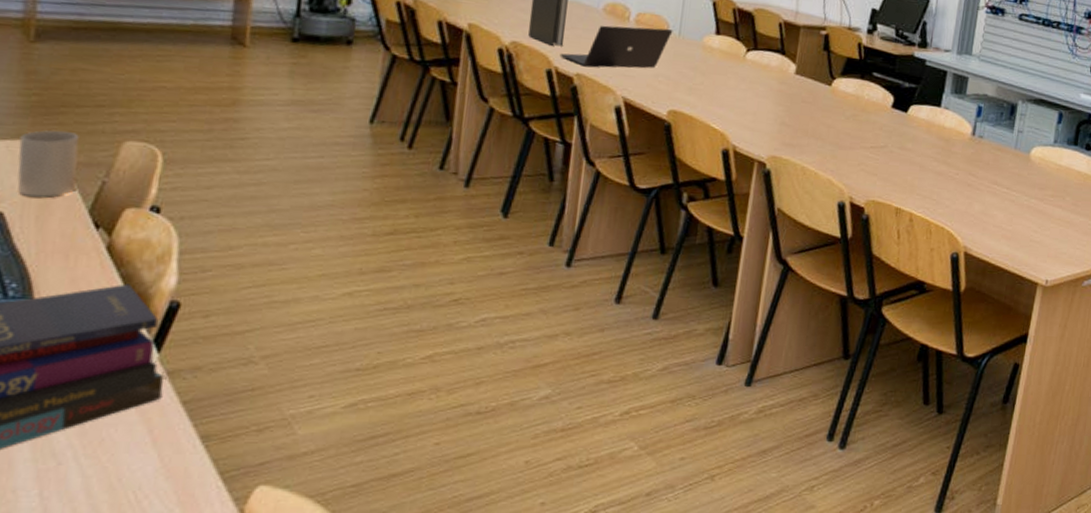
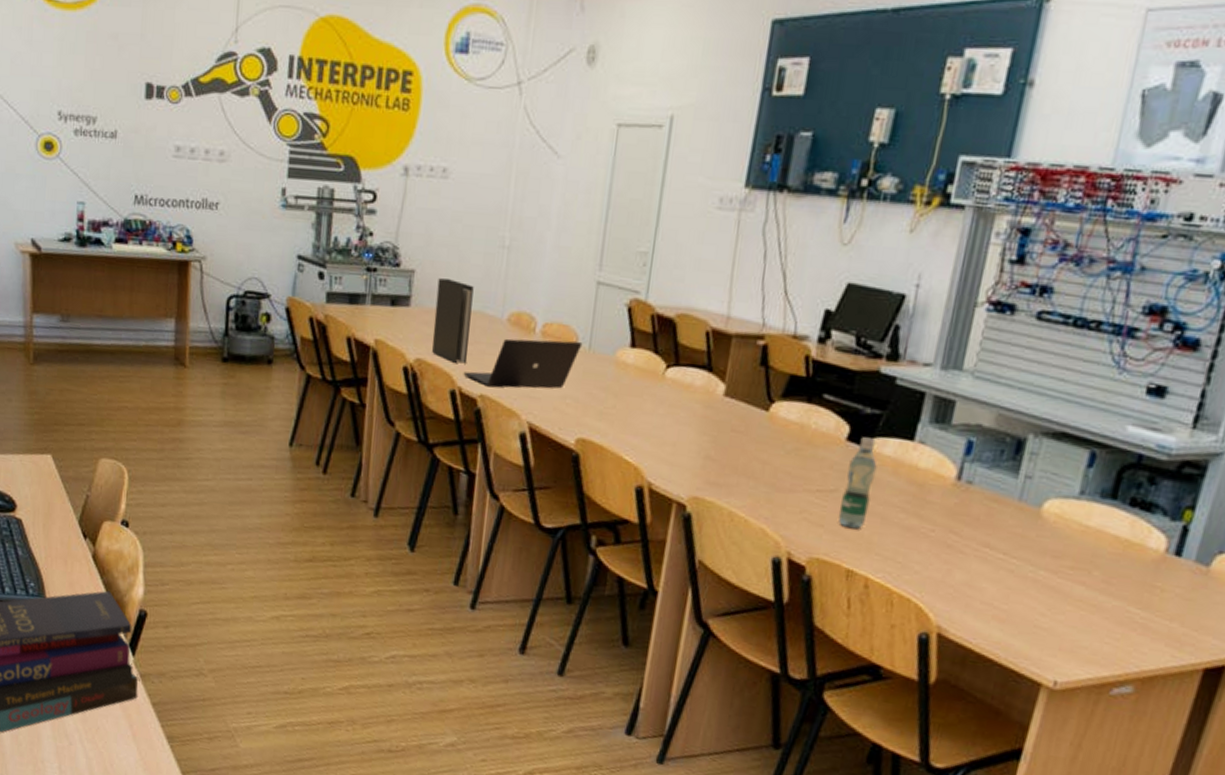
cup: present [17,130,79,198] -> none [28,446,69,508]
bottle: none [887,105,915,176] -> present [838,437,877,529]

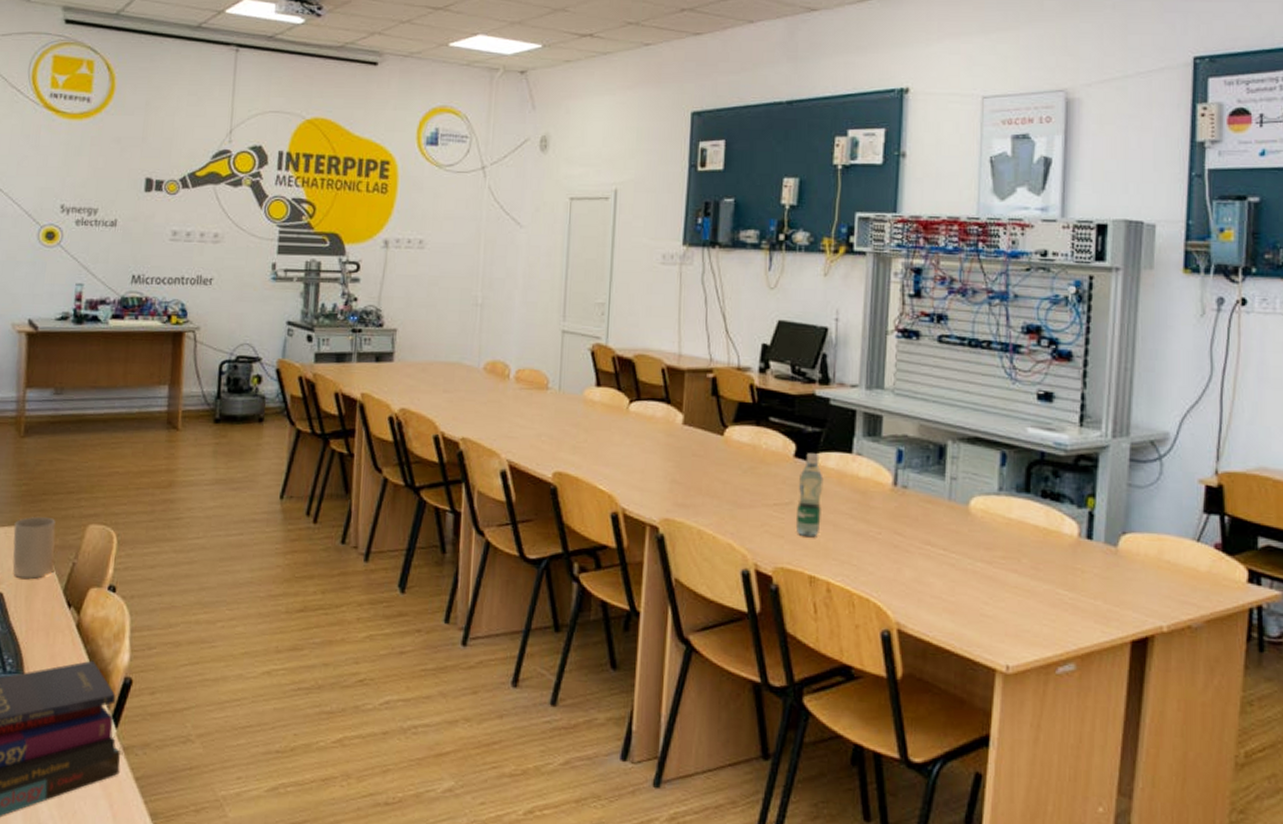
cup: none [28,446,69,508] -> present [12,516,56,579]
binder: present [432,278,474,364] -> none [415,335,452,410]
laptop: present [463,338,583,389] -> none [445,384,553,430]

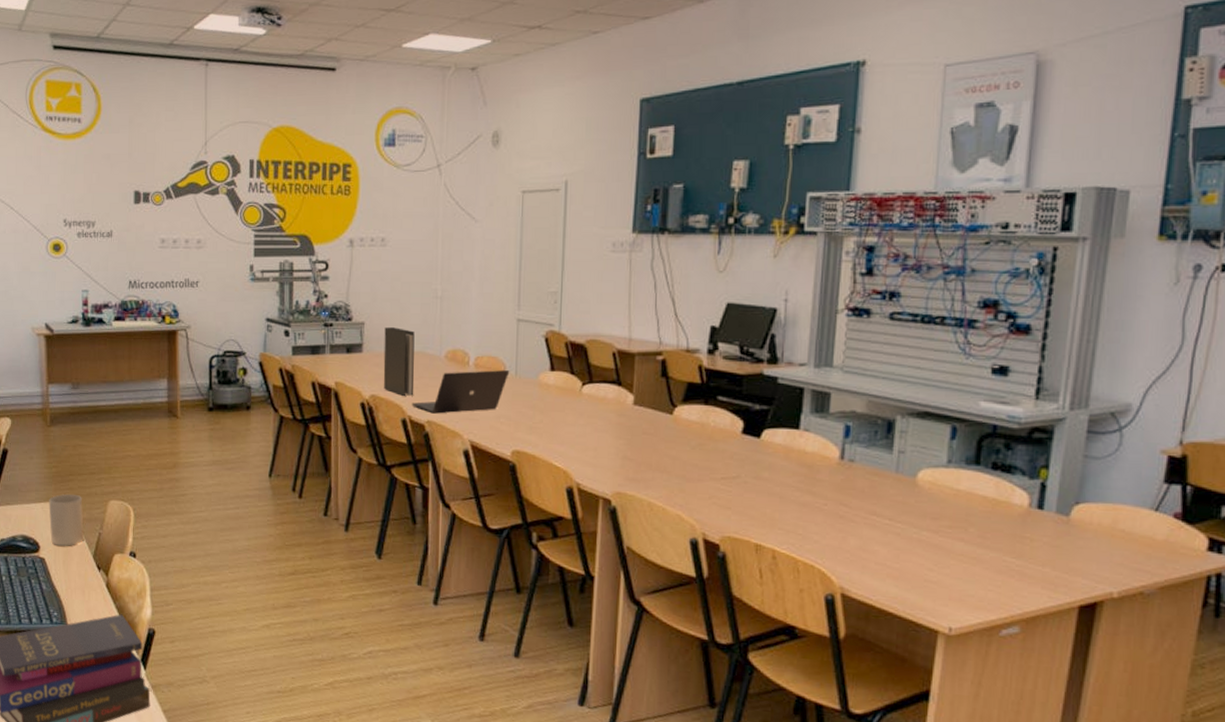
binder: none [415,335,452,410] -> present [383,327,415,396]
laptop: none [445,384,553,430] -> present [411,370,510,414]
bottle: present [795,453,824,538] -> none [742,430,771,509]

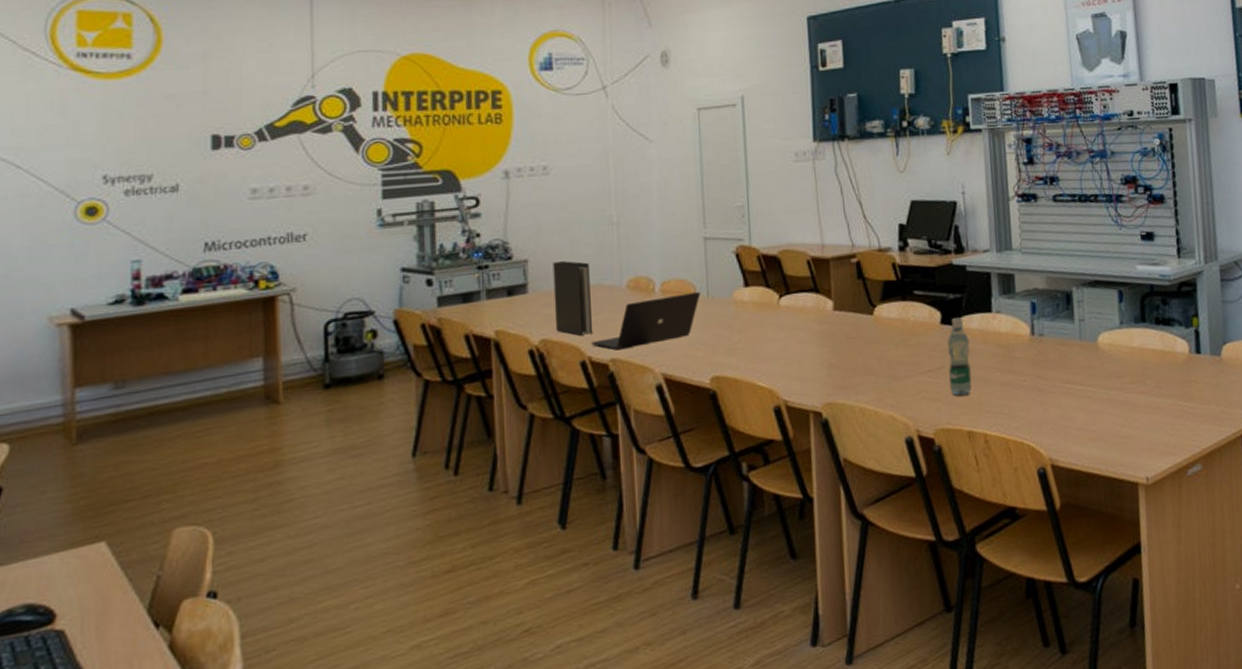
cup: present [49,494,85,546] -> none [72,530,133,608]
bottle: none [742,430,771,509] -> present [947,317,972,396]

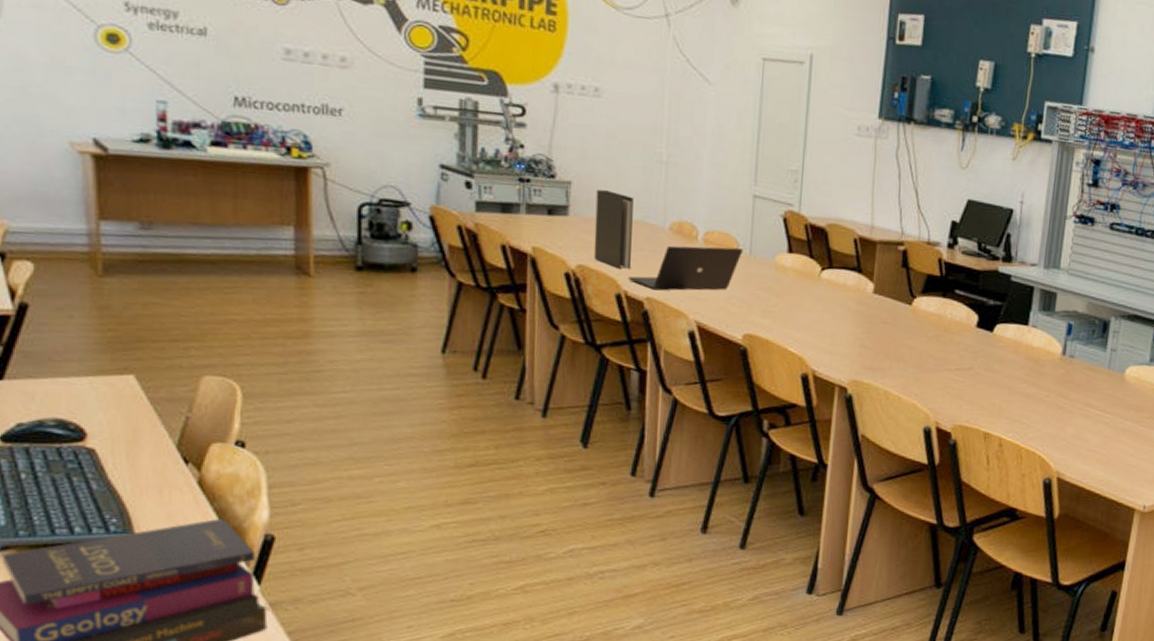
bottle: present [947,317,972,396] -> none [974,324,1002,399]

